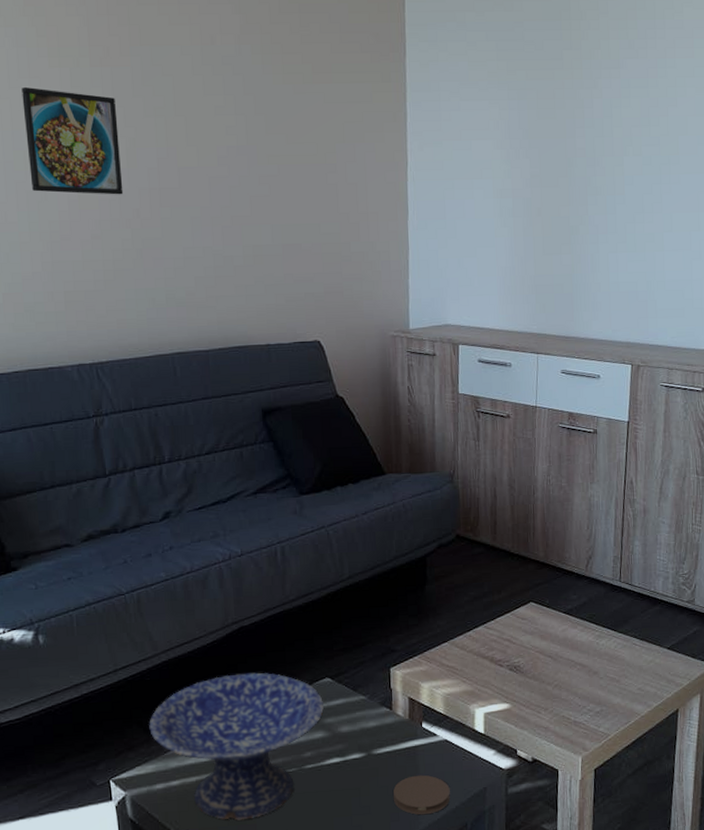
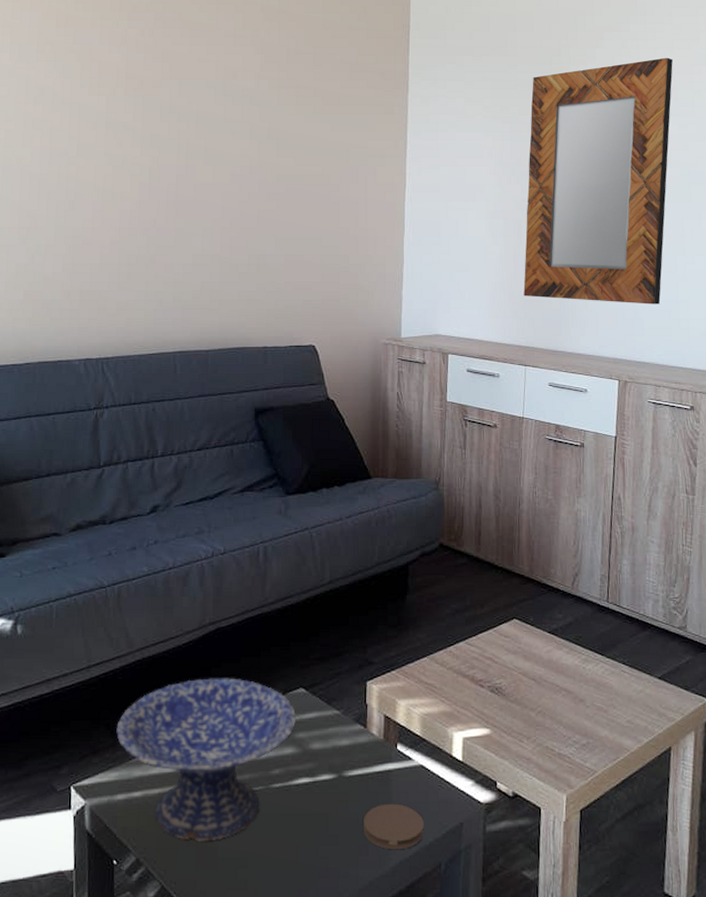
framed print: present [21,87,124,195] -> none [61,112,145,206]
home mirror: none [534,10,691,285] -> present [523,57,673,305]

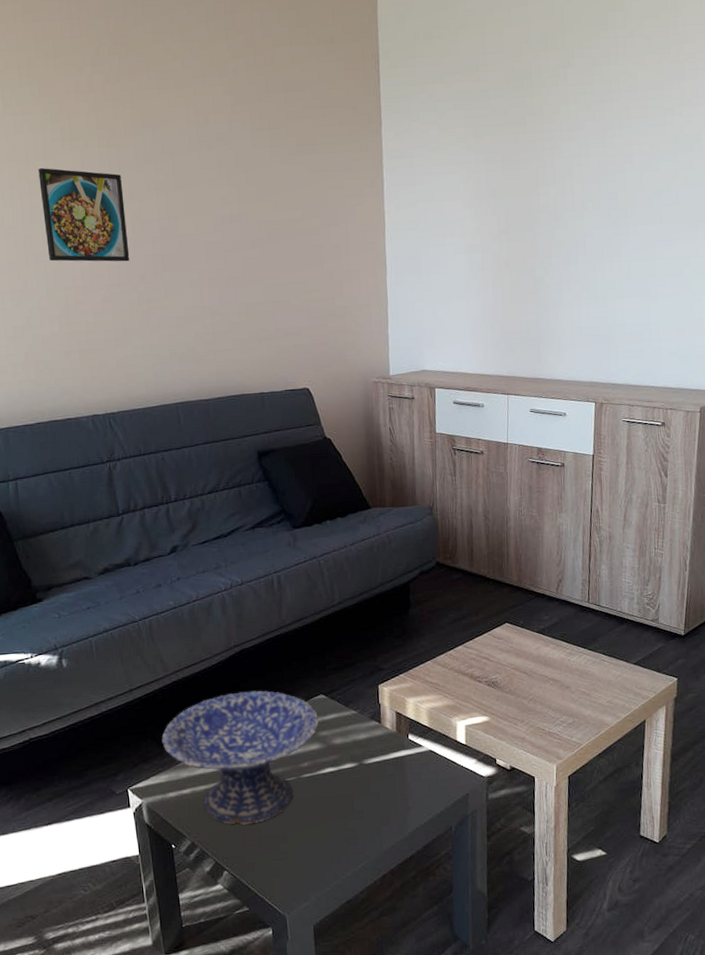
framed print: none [61,112,145,206] -> present [38,168,130,262]
coaster: present [362,803,424,850] -> none [383,782,436,820]
home mirror: present [523,57,673,305] -> none [503,73,644,329]

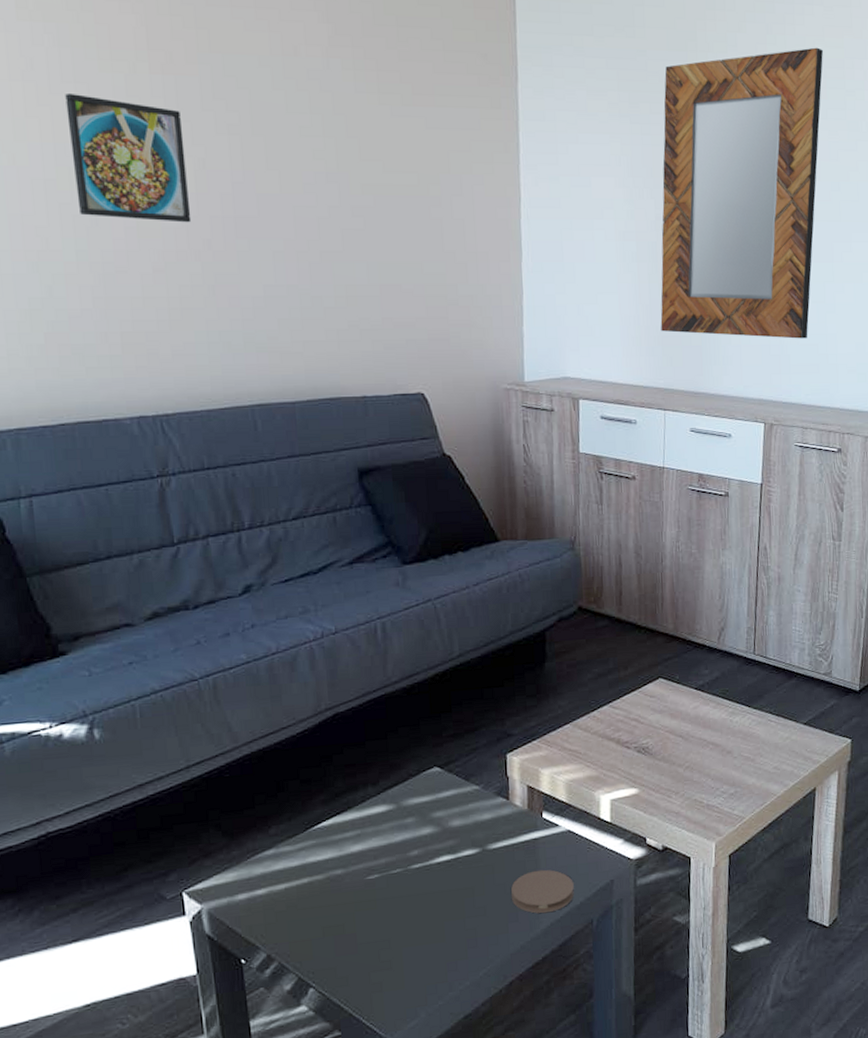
decorative bowl: present [161,690,319,825] -> none [228,764,432,930]
coaster: none [383,782,436,820] -> present [511,869,574,914]
home mirror: none [503,73,644,329] -> present [660,47,823,339]

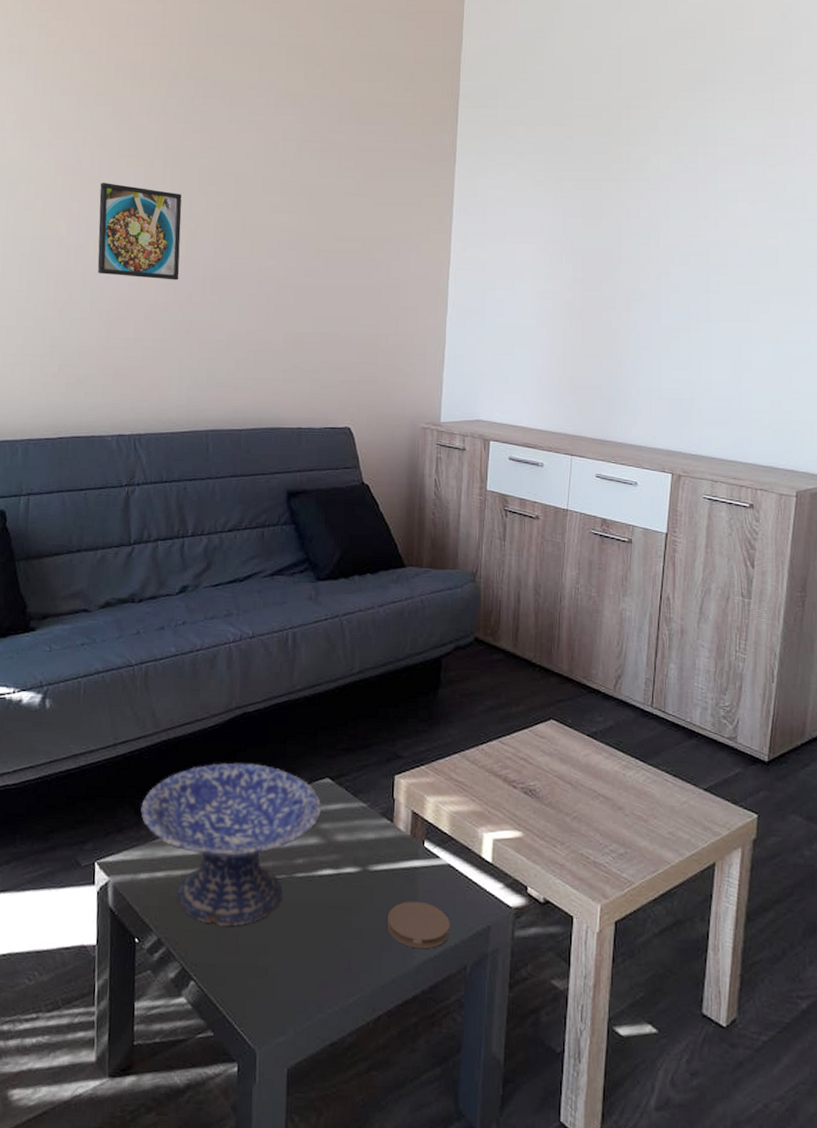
decorative bowl: none [228,764,432,930] -> present [140,762,321,926]
home mirror: present [660,47,823,339] -> none [572,128,744,394]

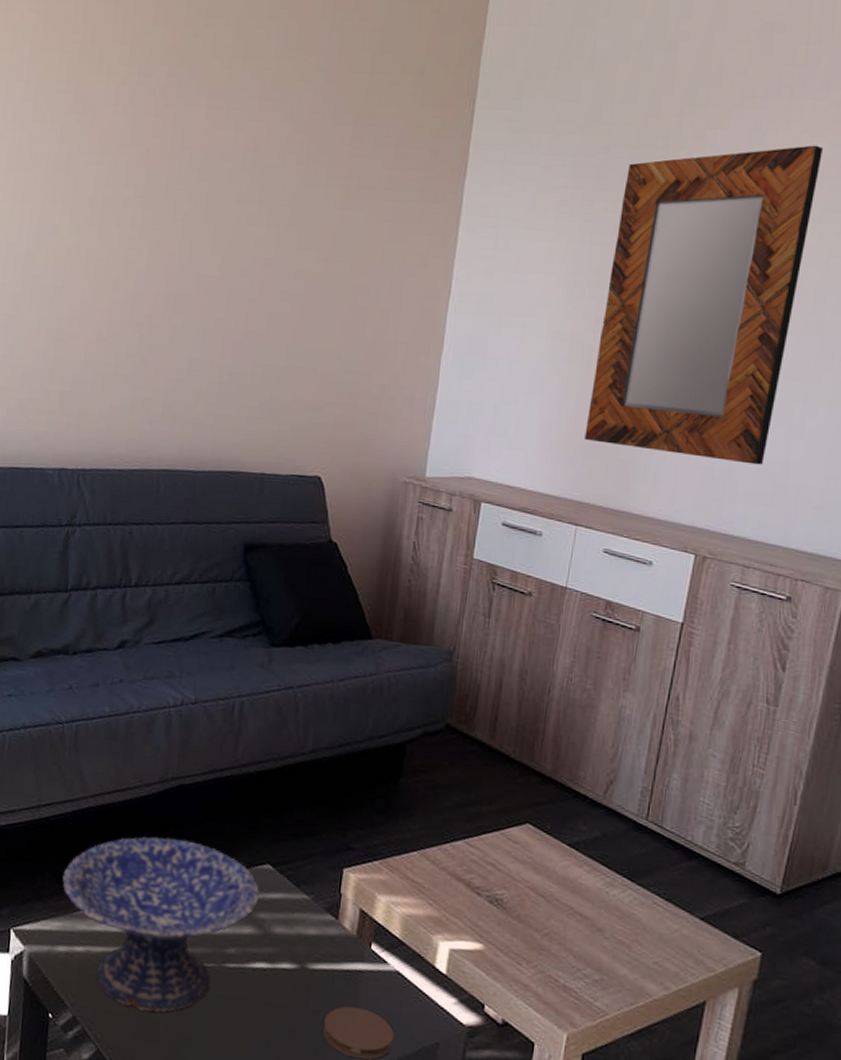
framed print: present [97,183,182,280] -> none [48,183,146,298]
home mirror: none [572,128,744,394] -> present [584,145,823,465]

